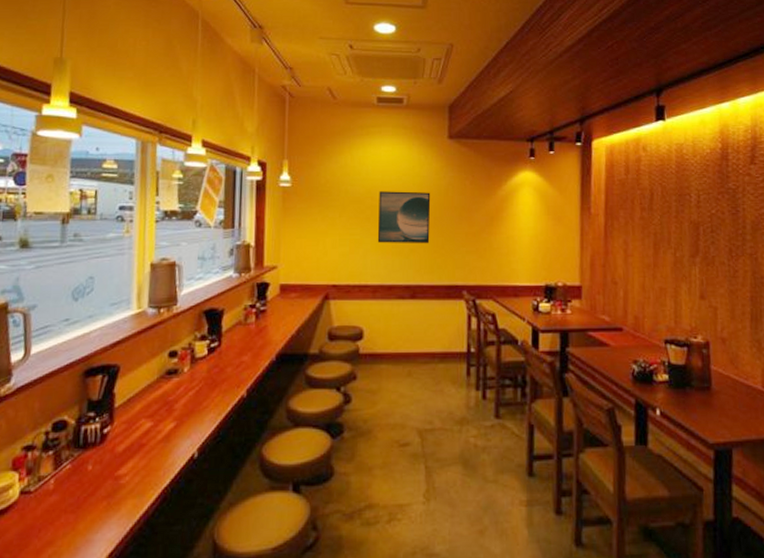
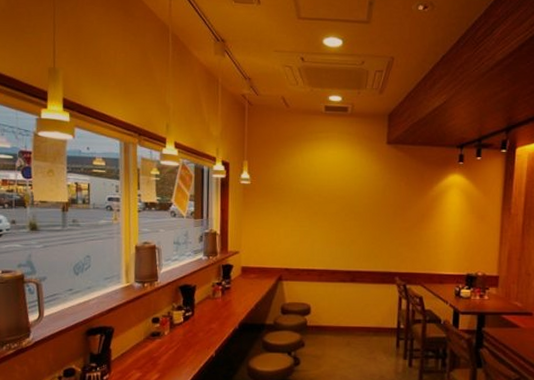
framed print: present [377,191,431,244] -> none [323,190,370,237]

